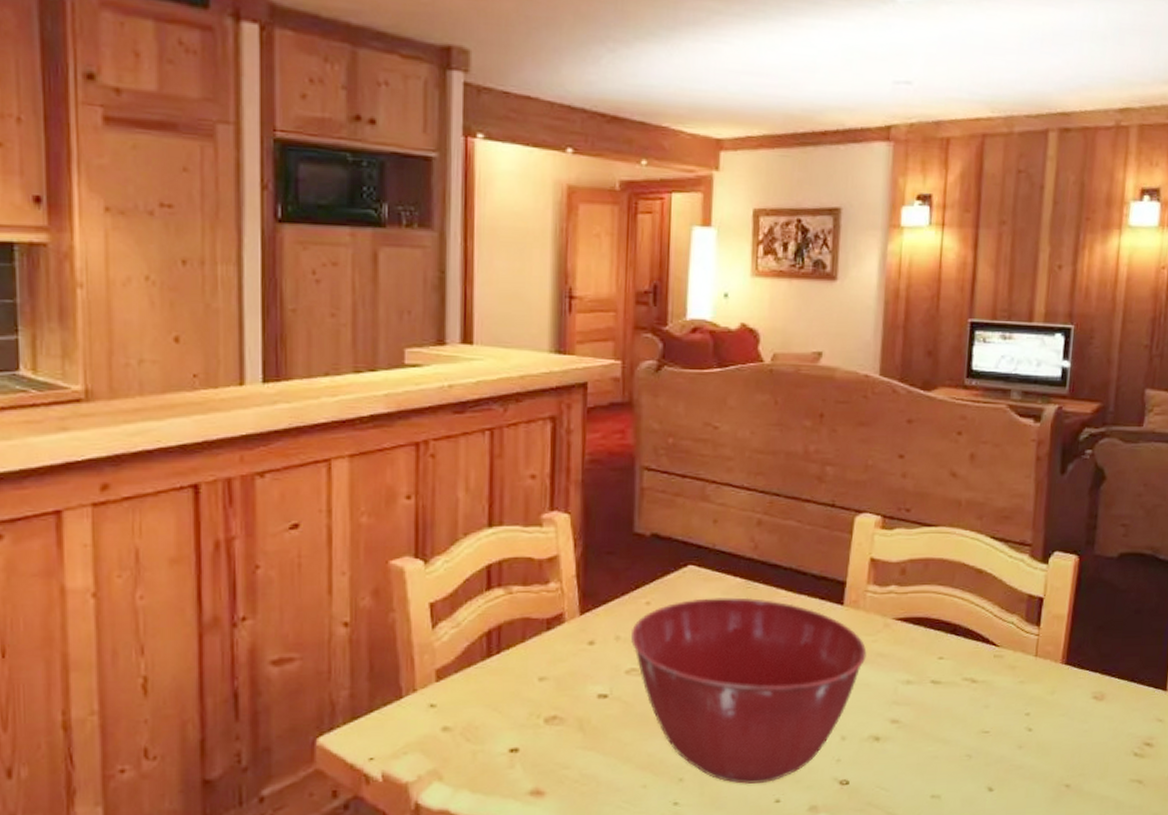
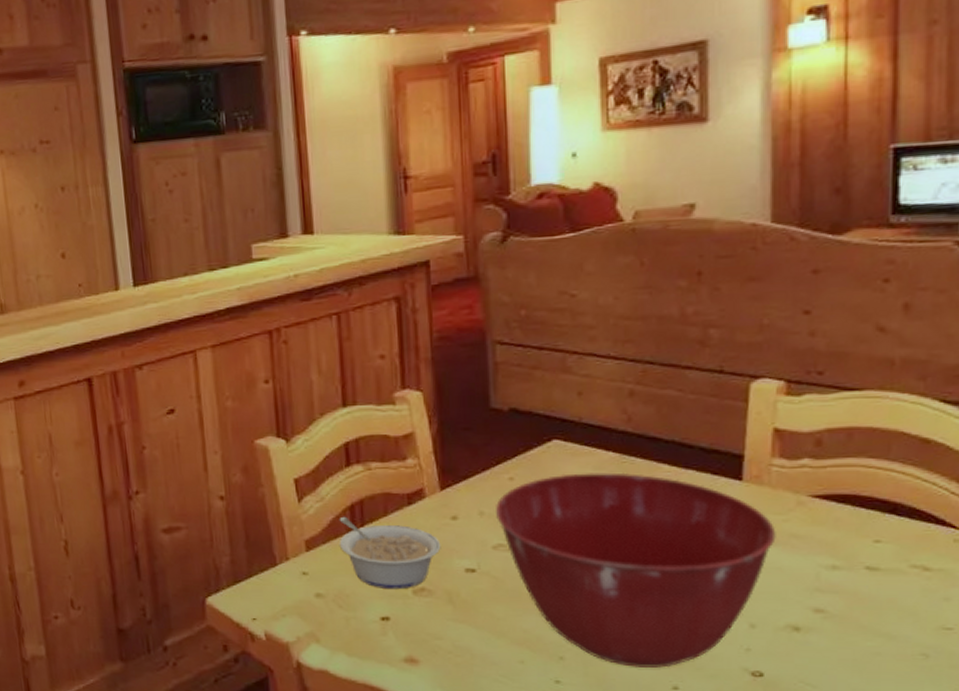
legume: none [472,643,576,719] -> present [339,516,441,590]

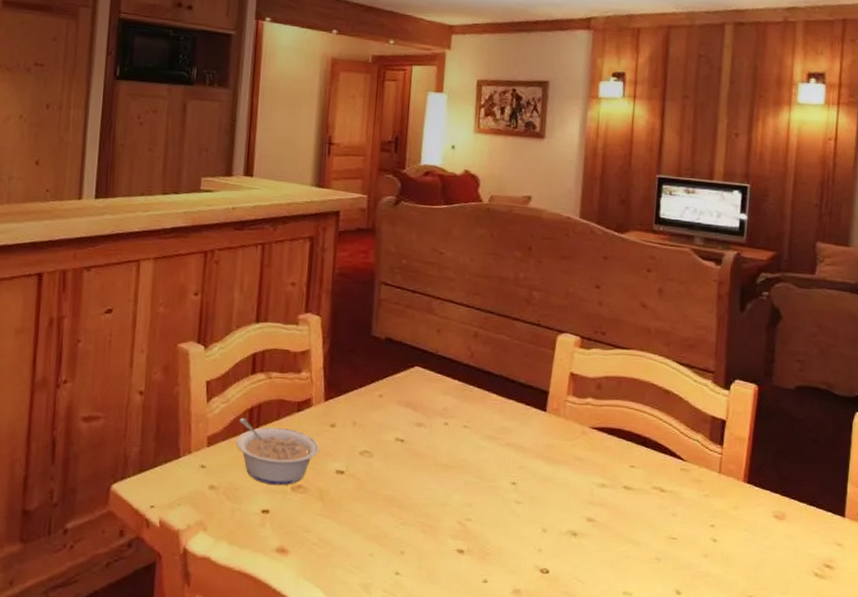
mixing bowl: present [496,472,776,668] -> none [365,395,566,564]

